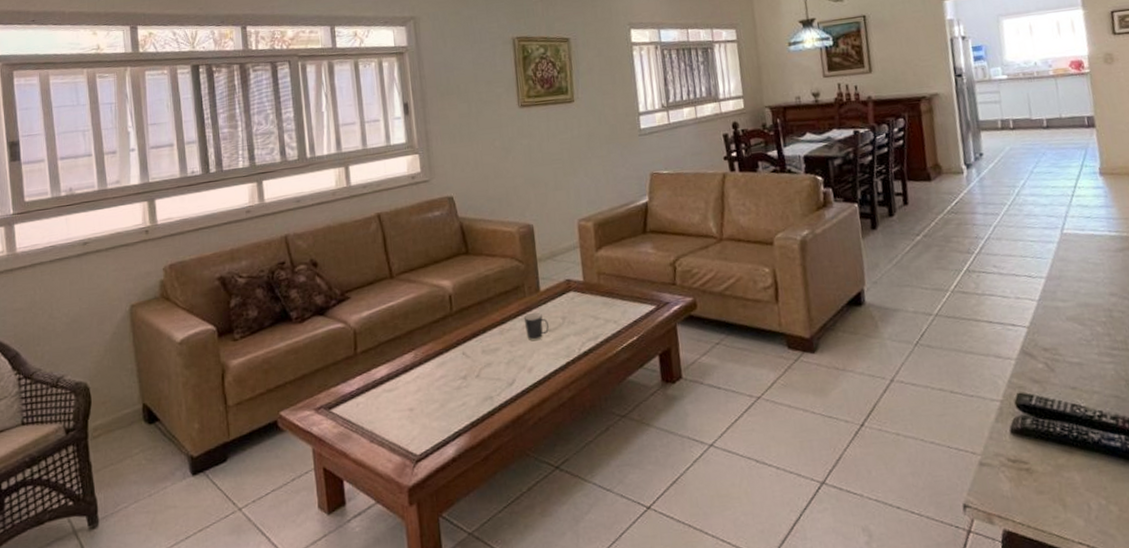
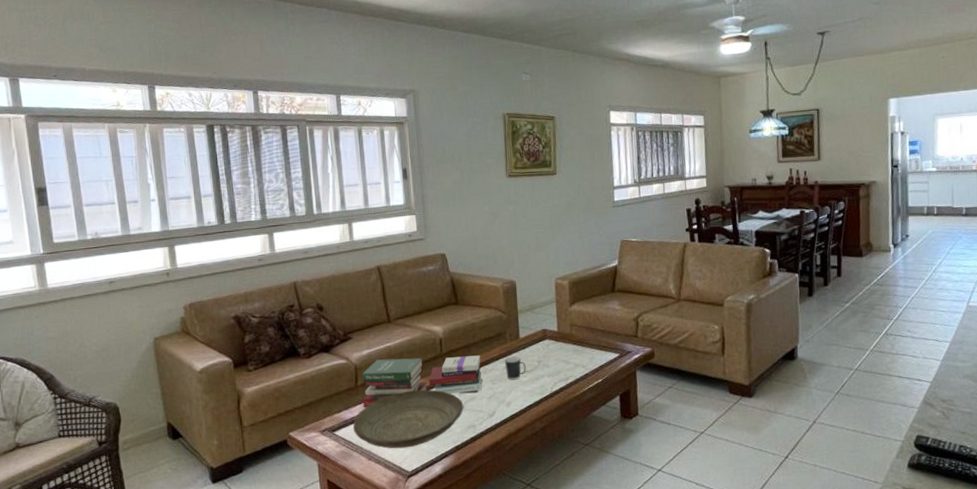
decorative bowl: none [352,355,479,428] -> present [352,389,464,449]
books: none [361,318,436,380] -> present [362,357,427,408]
books: none [438,313,500,360] -> present [429,355,483,394]

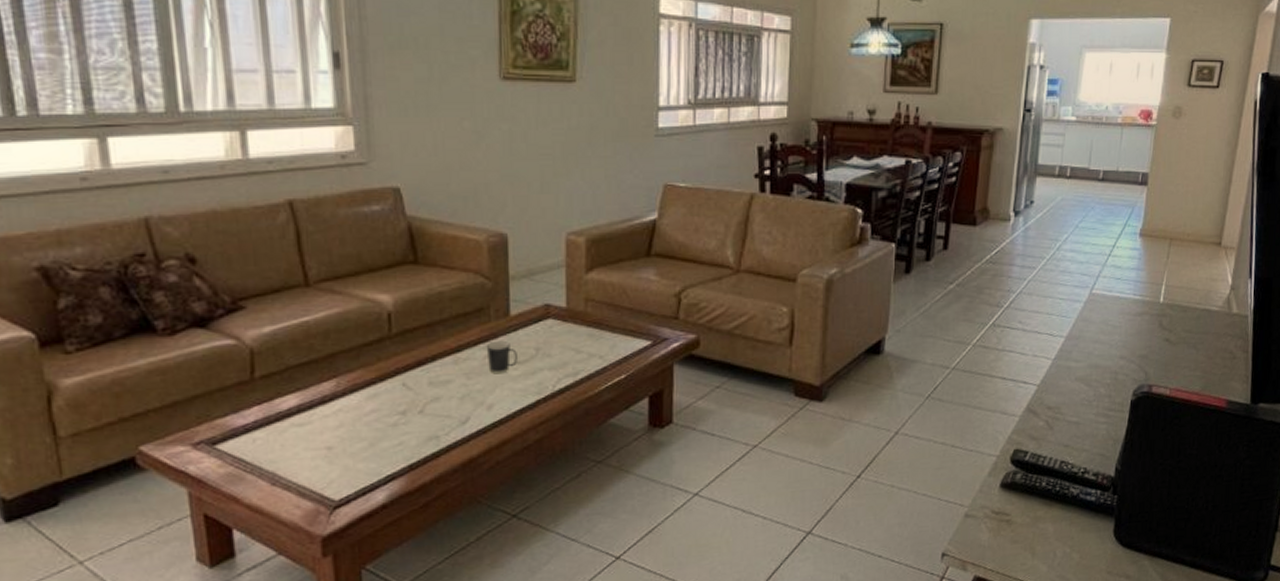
decorative bowl: present [352,389,464,449] -> none [245,385,423,470]
books: present [362,357,427,408] -> none [261,339,367,411]
books: present [429,355,483,394] -> none [369,338,452,392]

